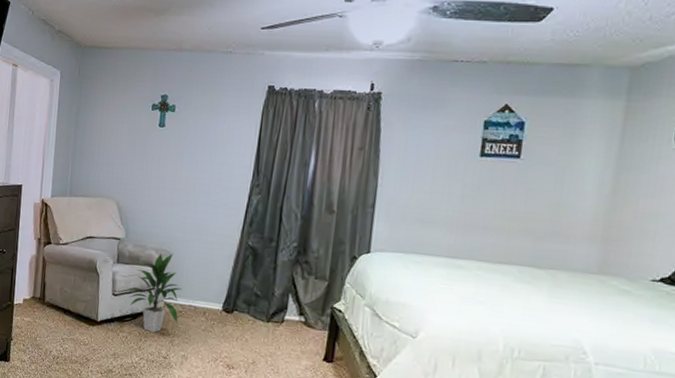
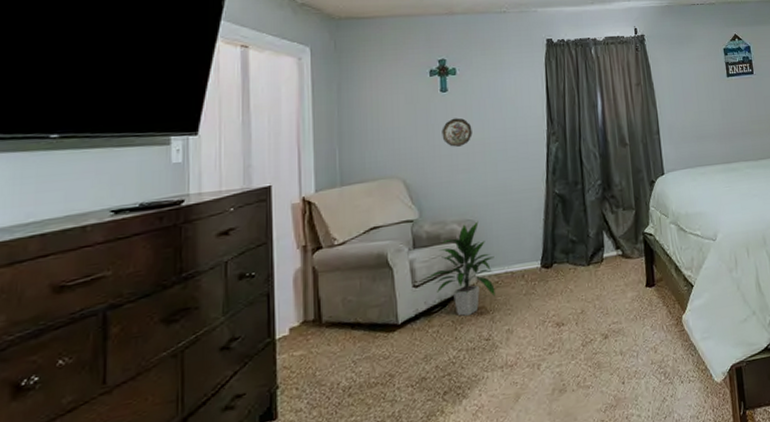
decorative plate: none [154,153,182,181] -> present [441,118,473,147]

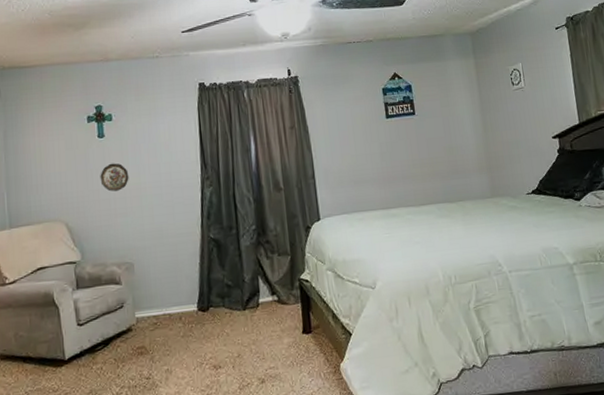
indoor plant: present [428,221,495,316] -> none [91,264,154,355]

